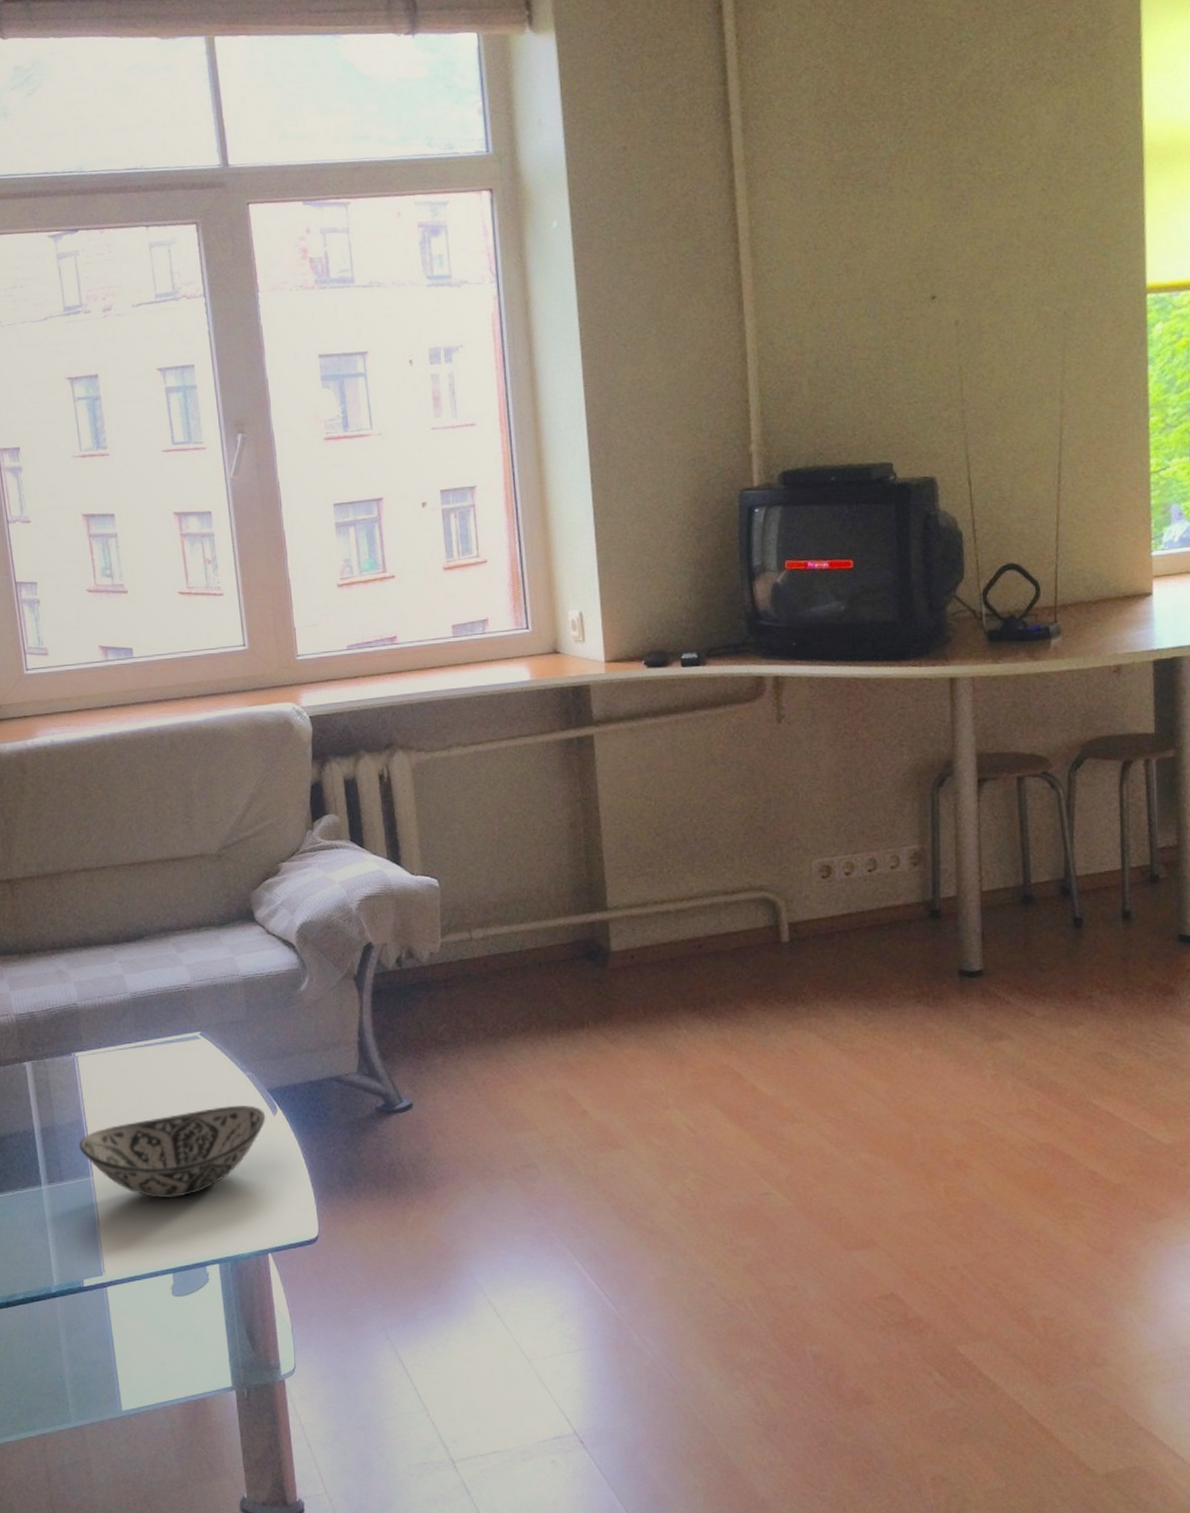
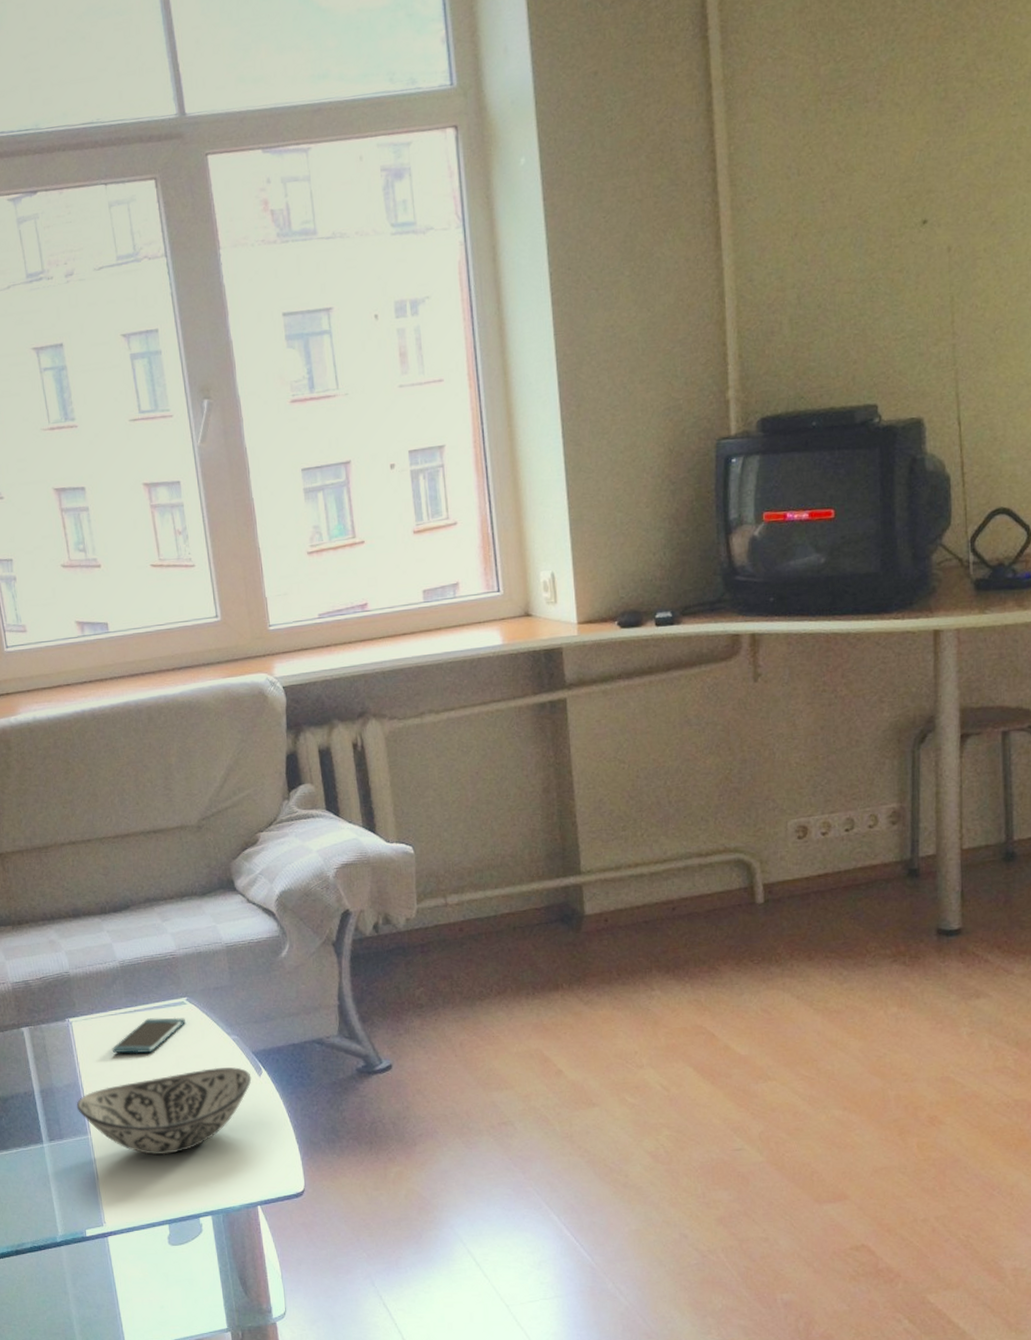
smartphone: none [119,1052,198,1091] -> present [112,1017,185,1054]

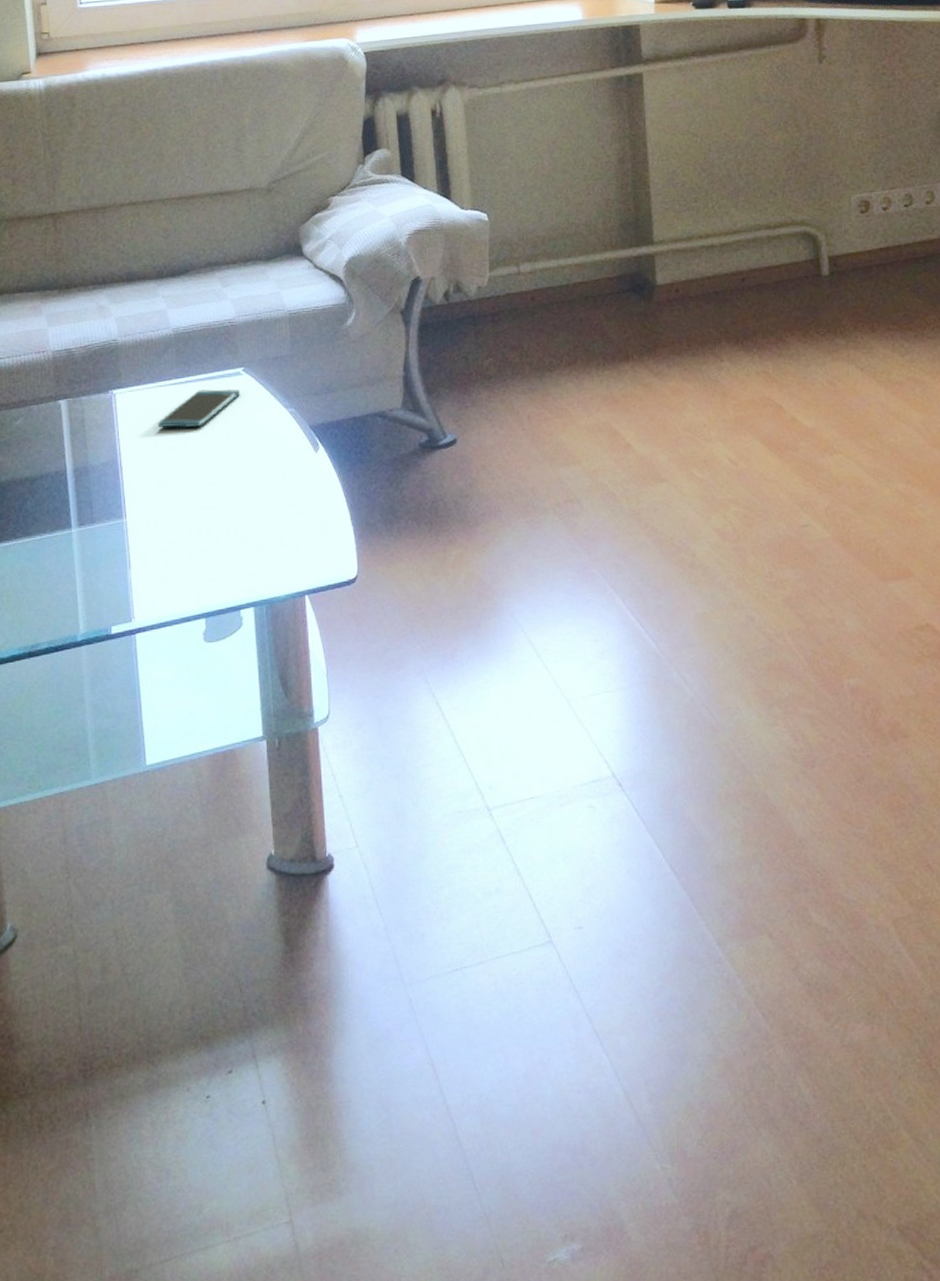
decorative bowl: present [76,1067,252,1155] -> none [113,442,307,540]

